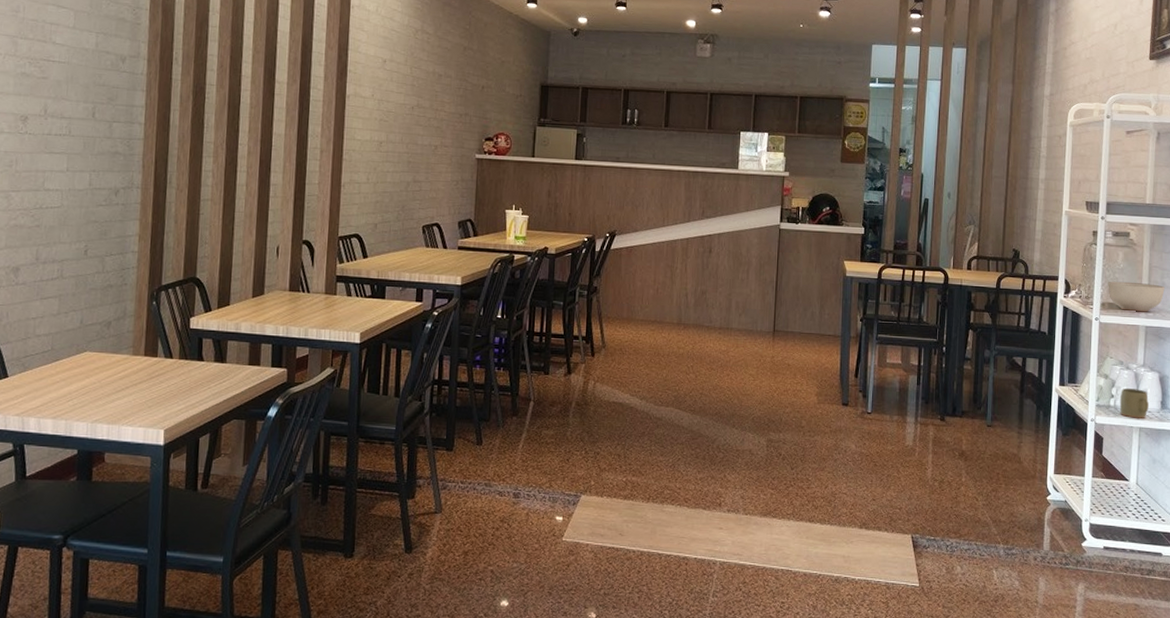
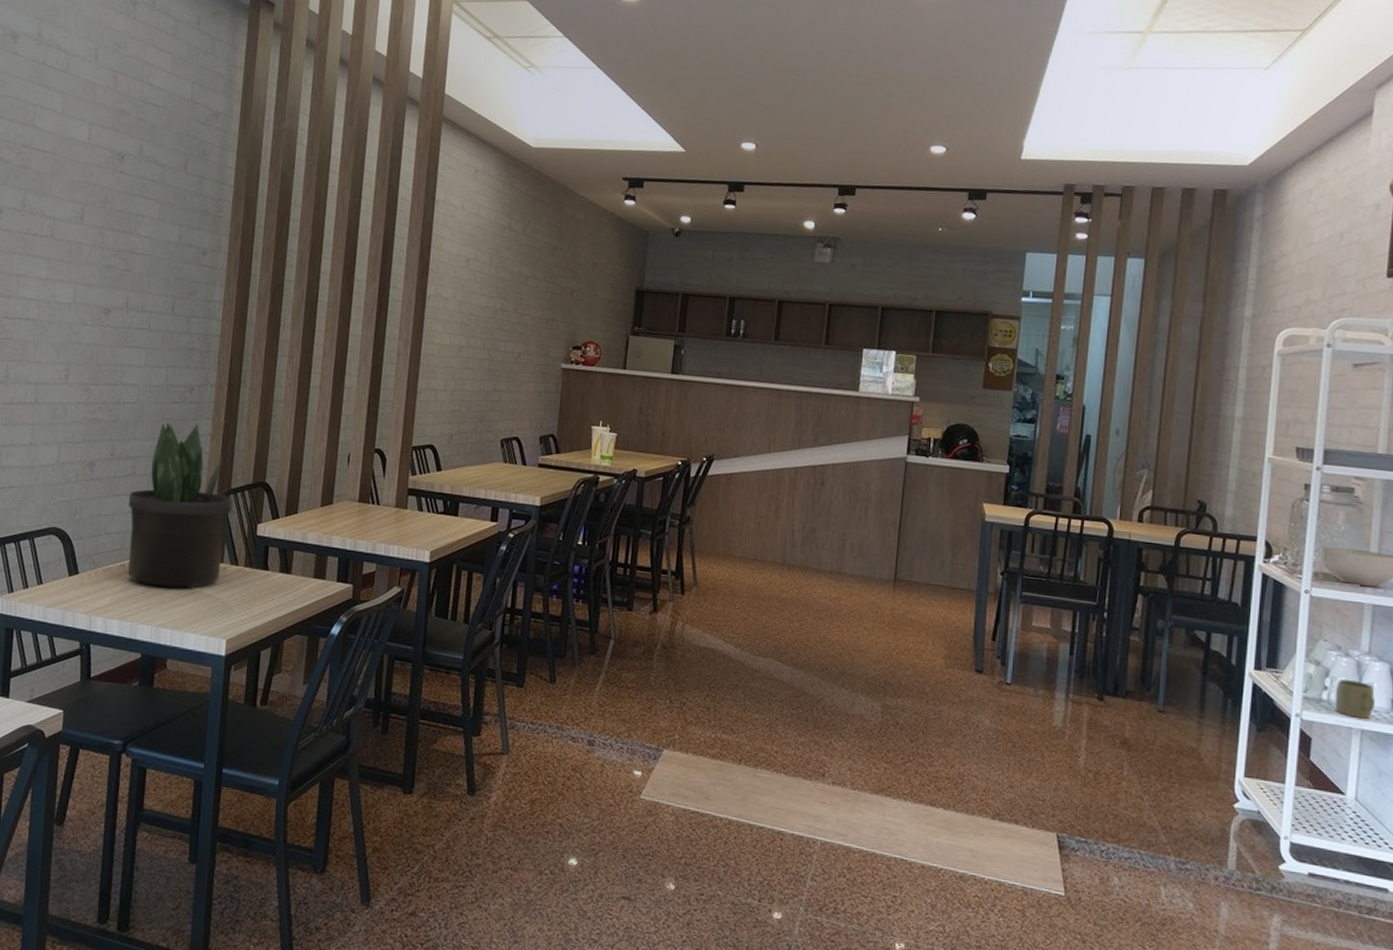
planter: none [56,225,164,385] -> present [128,422,232,589]

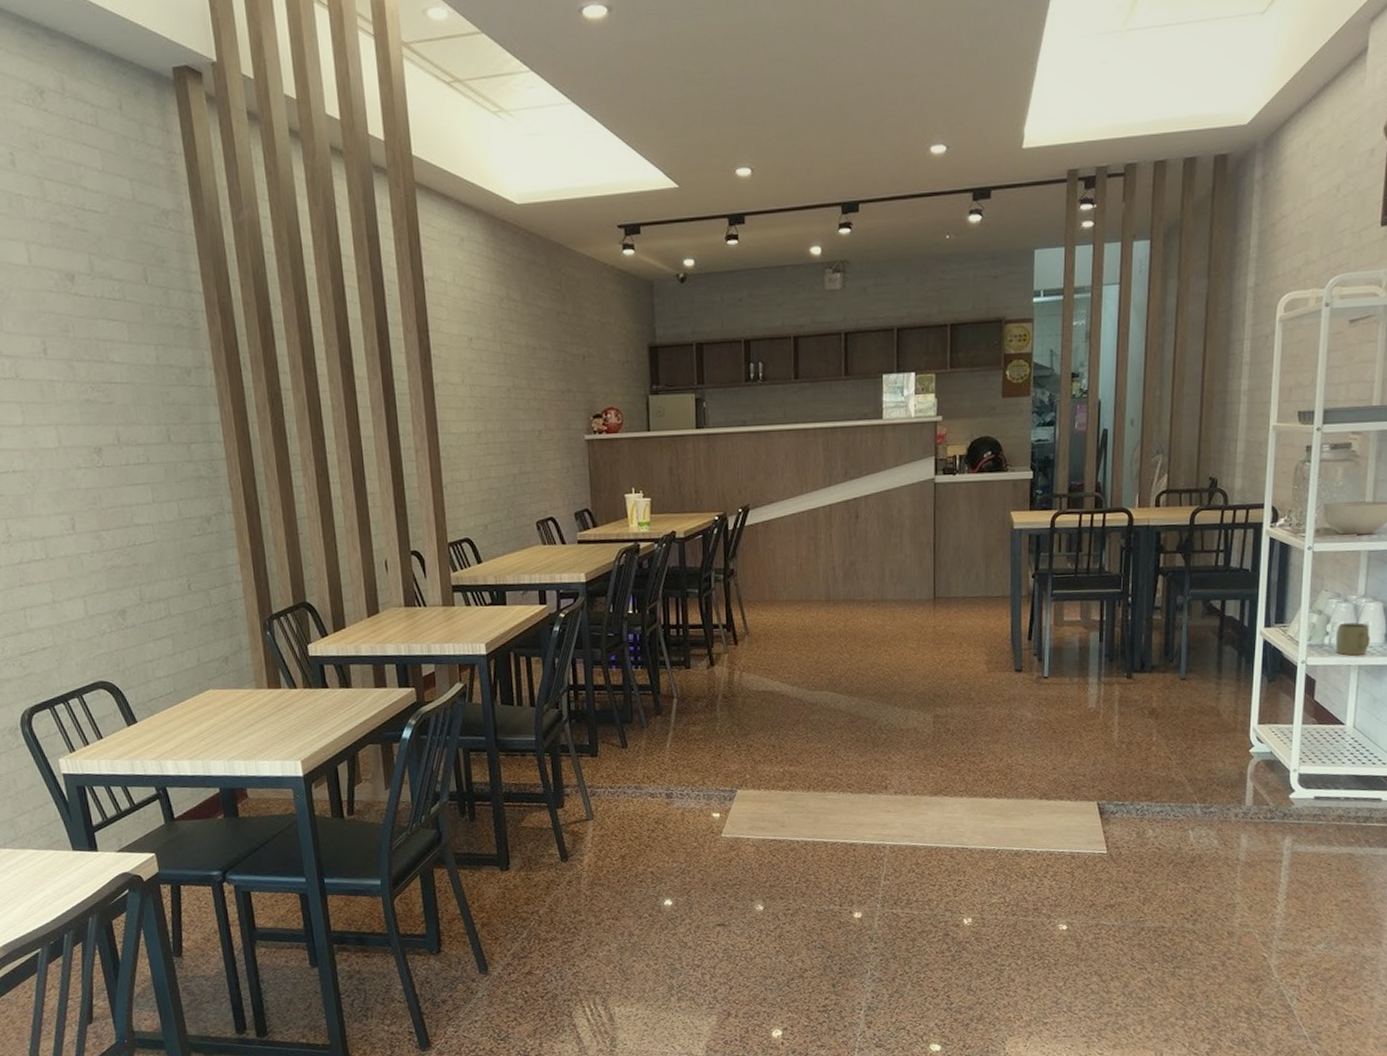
planter: present [128,422,232,589] -> none [169,554,280,722]

